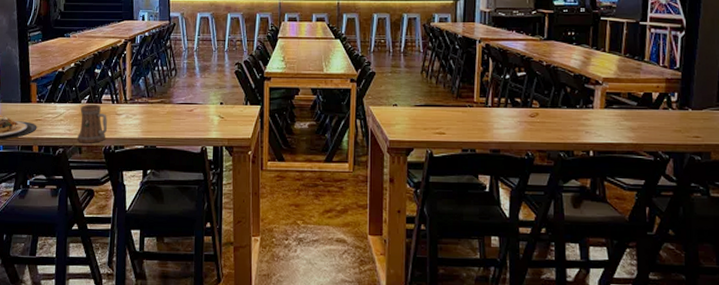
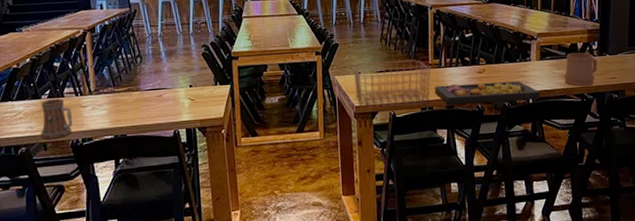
basket: none [389,94,476,146] -> present [353,59,431,108]
food tray: none [479,126,603,153] -> present [435,81,540,105]
beer mug: none [633,103,677,143] -> present [564,52,598,86]

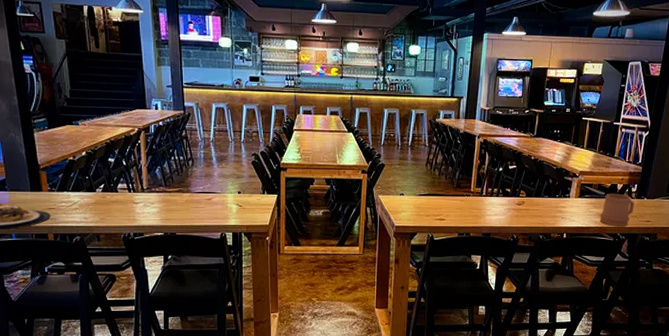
beer mug: present [41,98,72,140] -> none [95,192,125,231]
basket: present [353,59,431,108] -> none [396,184,472,231]
food tray: present [435,81,540,105] -> none [474,213,574,235]

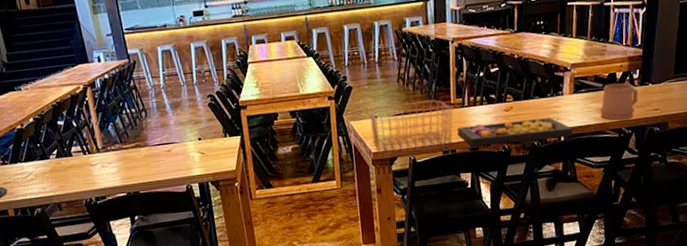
basket: none [396,184,472,231] -> present [368,100,454,154]
food tray: none [474,213,574,235] -> present [457,118,573,147]

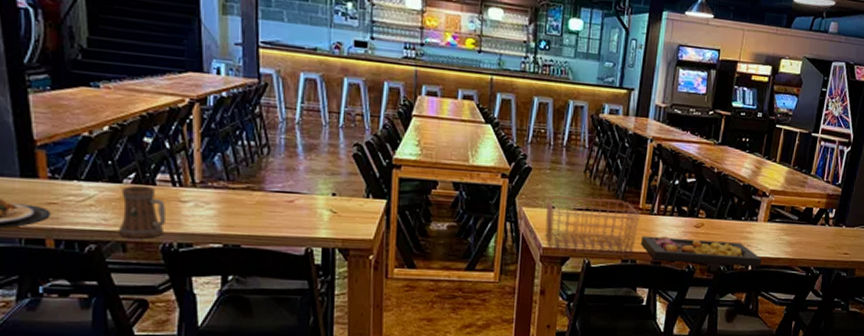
beer mug: none [50,157,84,200] -> present [119,185,165,239]
beer mug: present [600,83,639,121] -> none [791,218,832,259]

